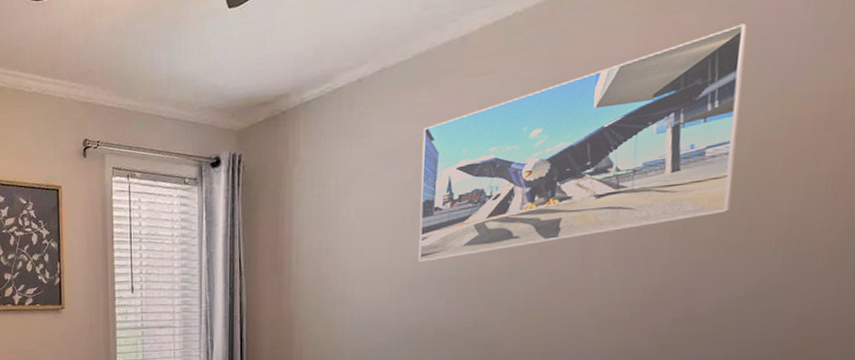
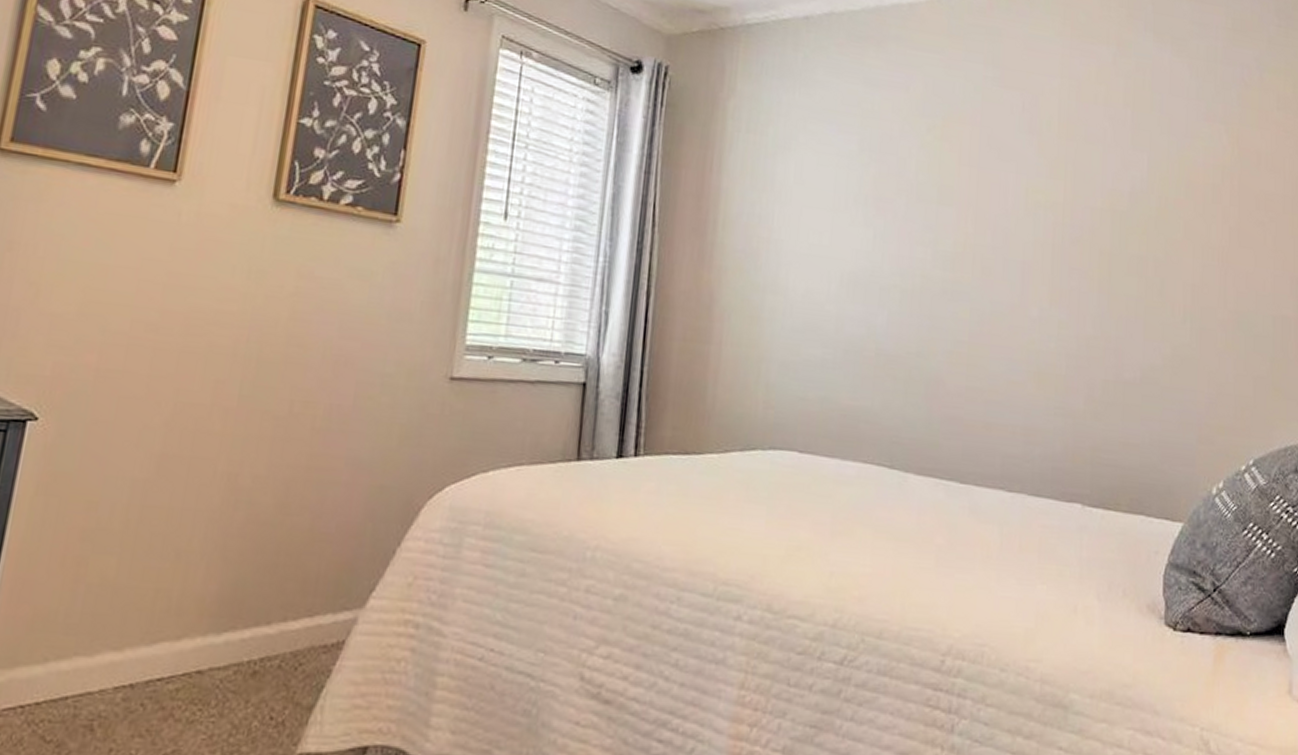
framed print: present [418,23,748,263] -> none [860,73,1149,268]

